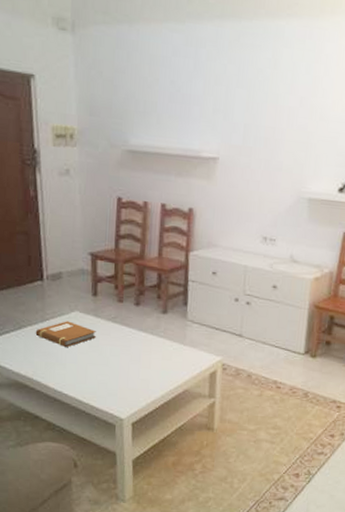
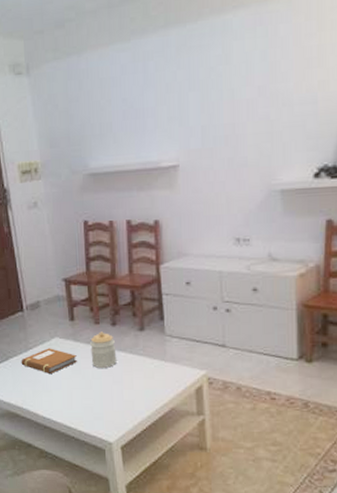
jar: none [110,310,138,346] -> present [90,331,117,368]

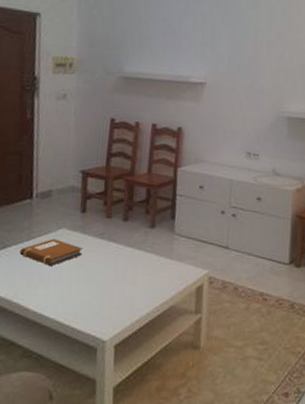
jar: present [90,331,117,368] -> none [97,226,125,263]

